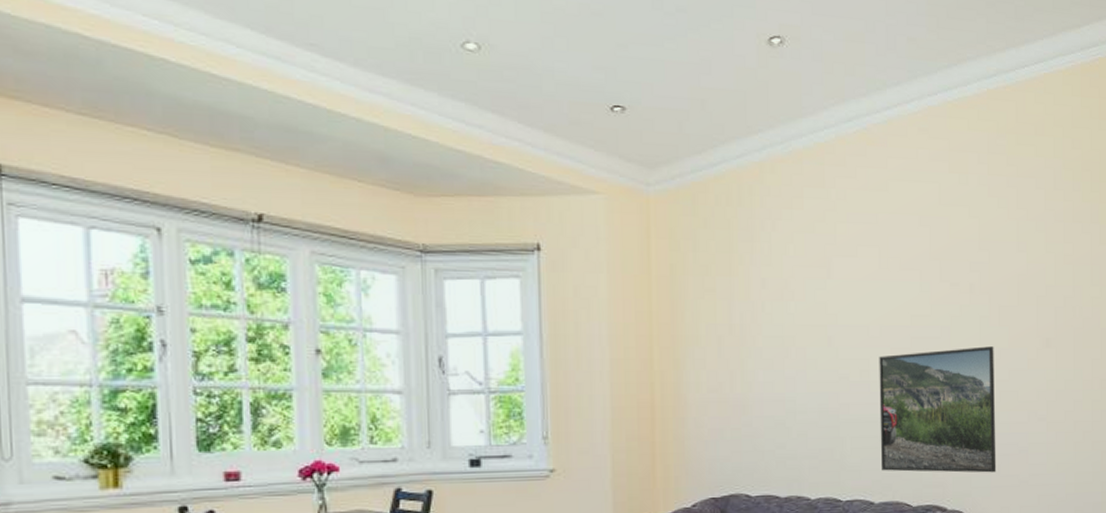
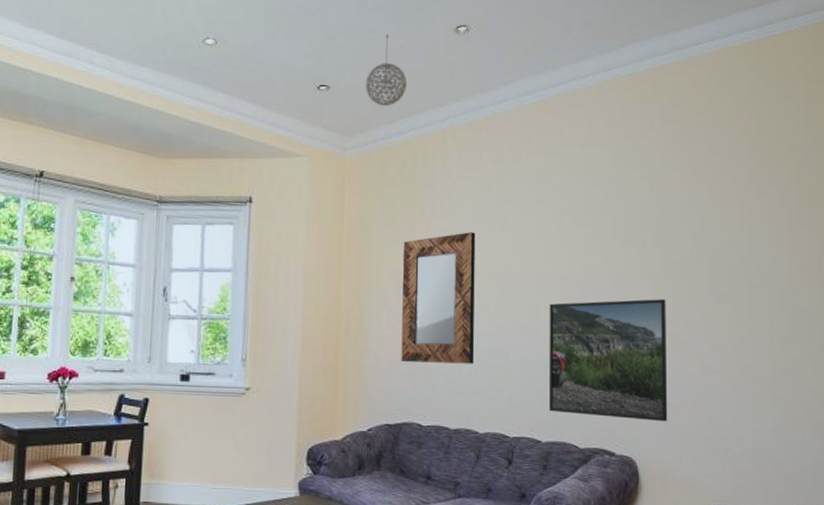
pendant light: none [667,44,715,133] -> present [365,34,407,106]
home mirror: none [720,280,803,428] -> present [401,232,476,364]

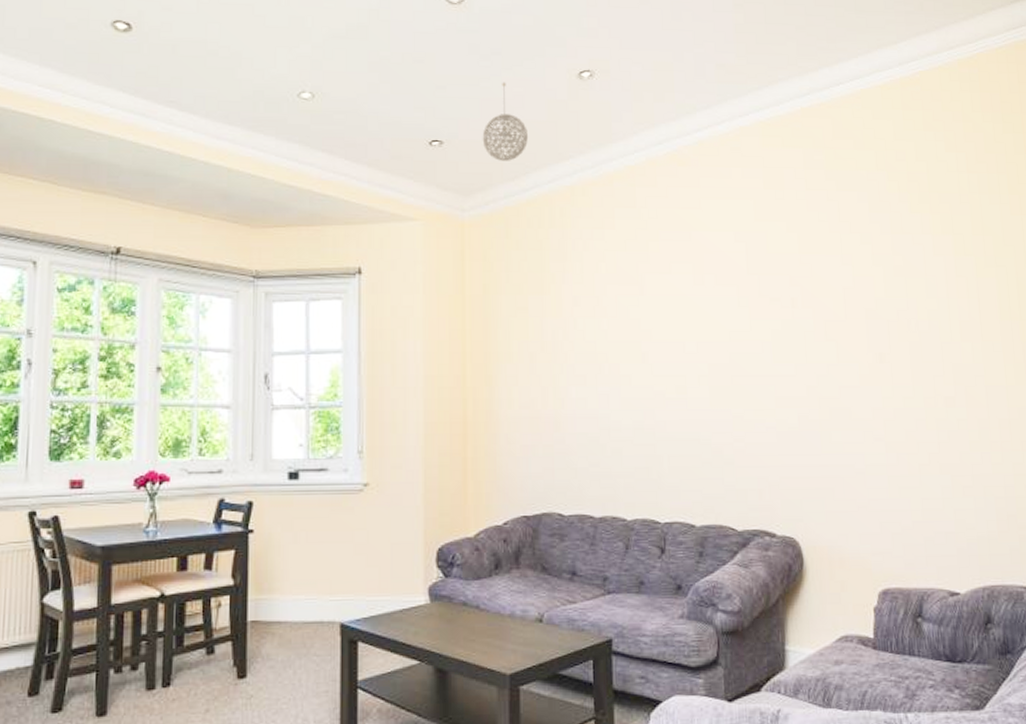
home mirror: present [401,232,476,364] -> none [533,297,618,444]
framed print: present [548,299,668,422] -> none [696,362,831,496]

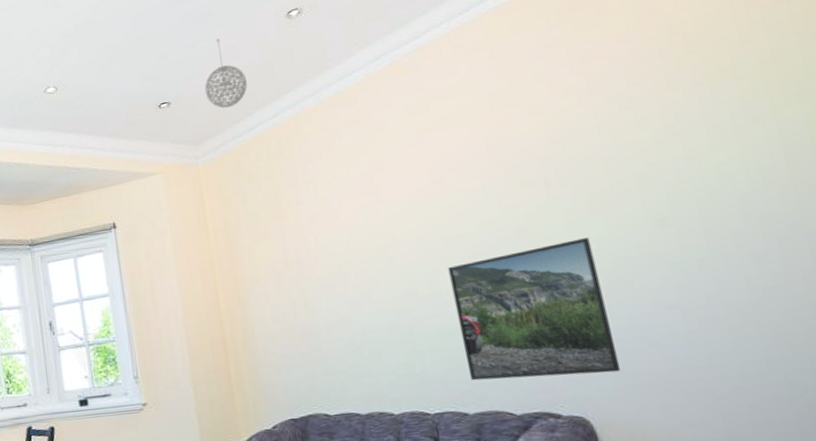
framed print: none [696,362,831,496] -> present [448,238,621,381]

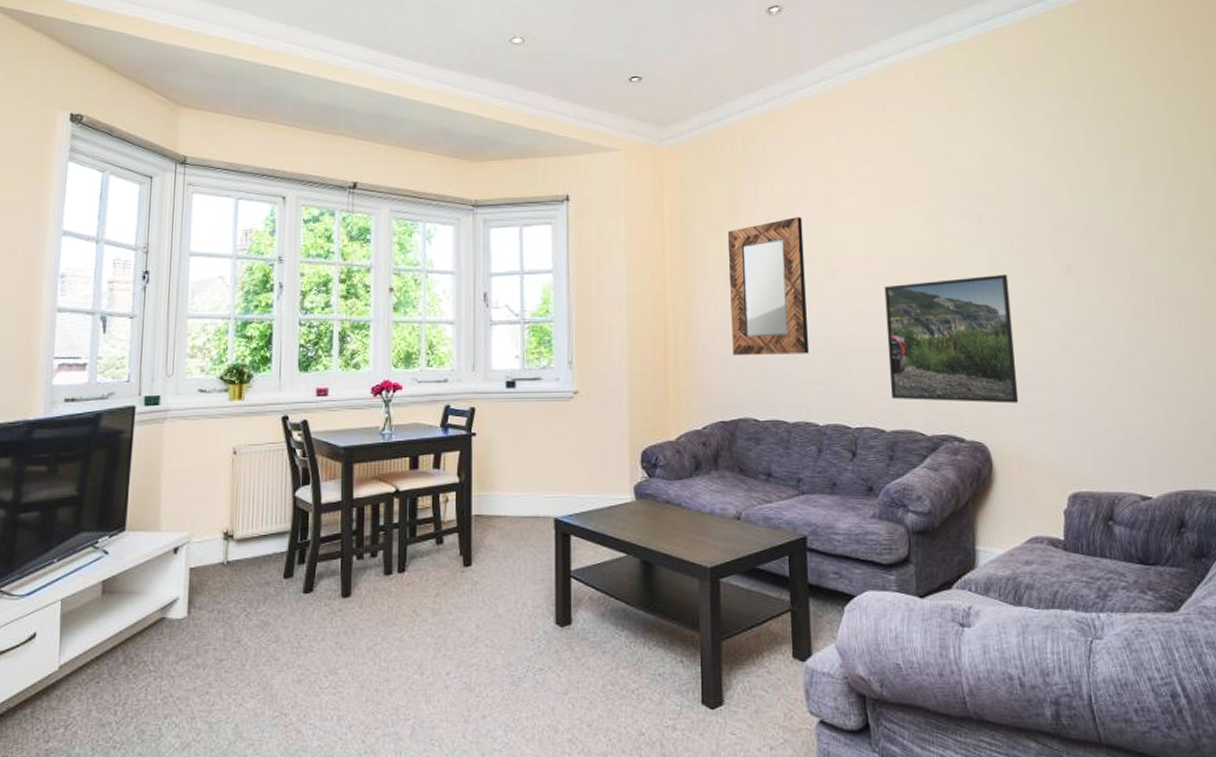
pendant light: present [204,38,247,108] -> none [678,20,721,93]
home mirror: none [273,210,375,354] -> present [727,217,810,355]

